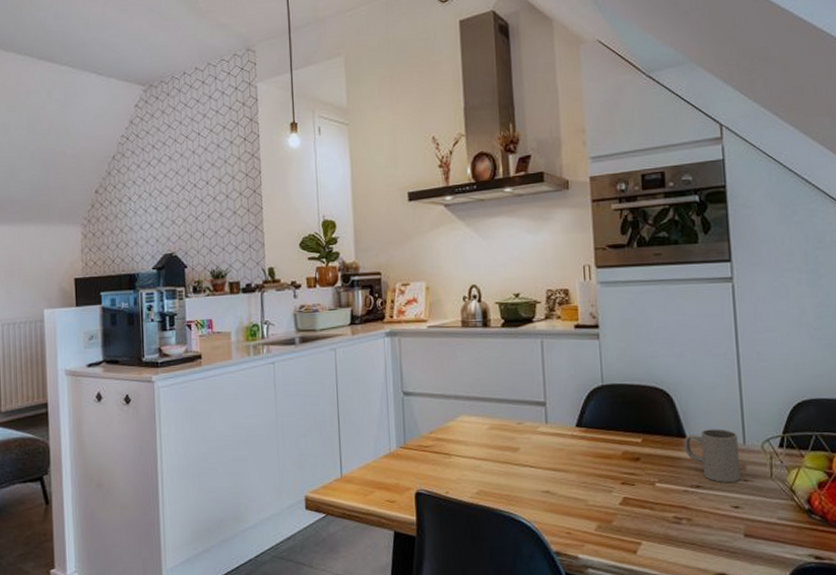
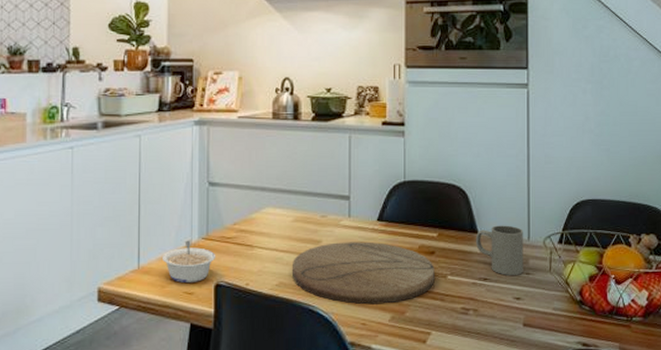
legume: none [363,449,415,491] -> present [163,240,216,283]
cutting board: none [490,448,642,513] -> present [291,241,435,305]

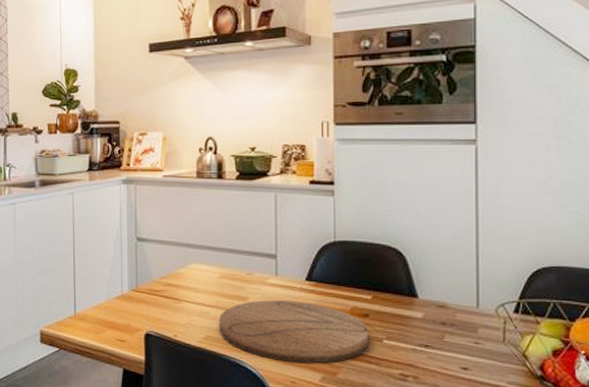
legume: present [163,240,216,283] -> none [96,291,146,331]
mug: present [475,225,523,275] -> none [414,290,471,344]

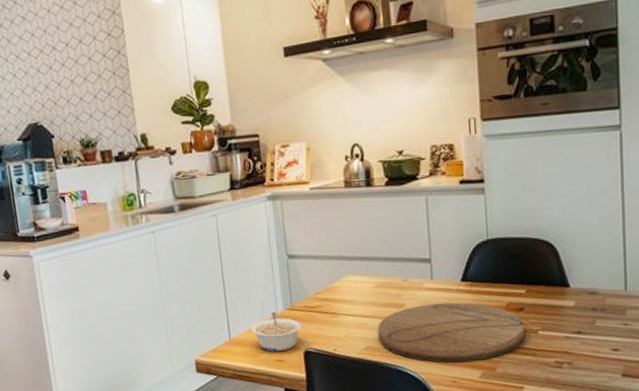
legume: none [96,291,146,331] -> present [251,311,303,352]

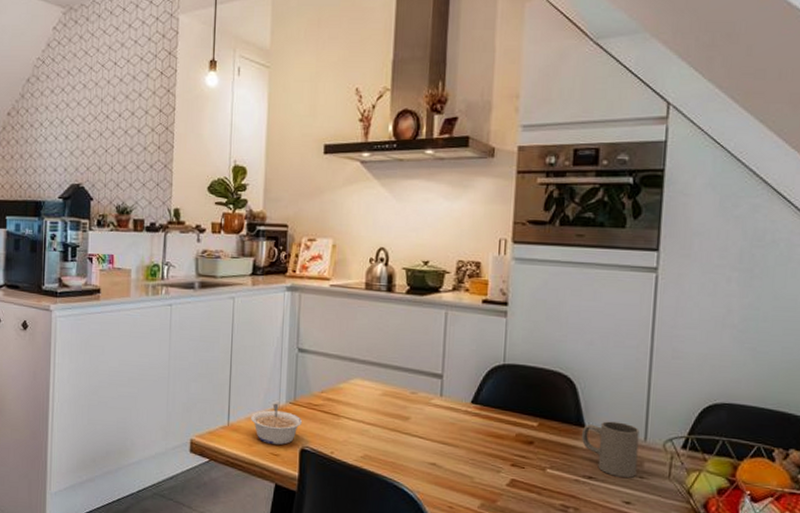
cutting board: present [377,302,525,363] -> none [377,421,532,490]
mug: none [566,276,621,328] -> present [581,421,640,478]

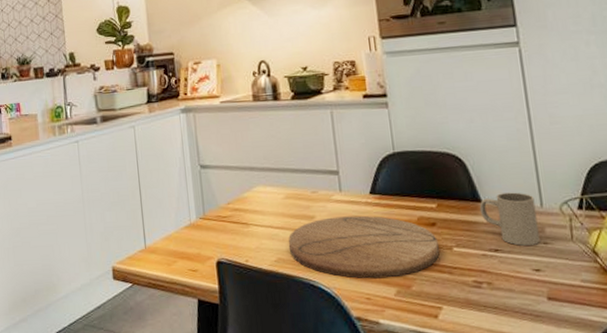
legume: present [251,403,303,445] -> none [166,220,215,261]
cutting board: none [377,421,532,490] -> present [288,215,439,279]

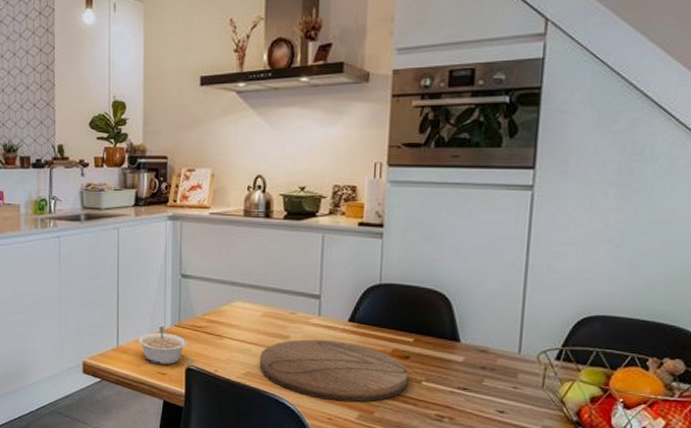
legume: none [166,220,215,261] -> present [139,326,188,364]
mug: present [479,192,540,246] -> none [456,335,514,388]

